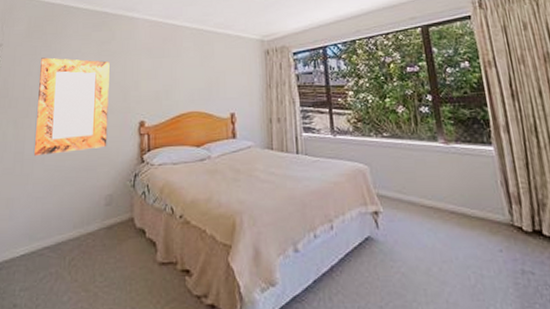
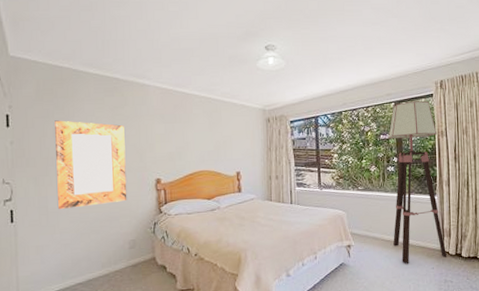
floor lamp: none [417,24,521,242] -> present [388,101,447,264]

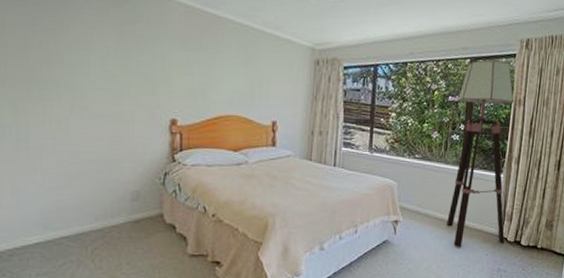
home mirror: present [55,120,127,210] -> none [42,30,134,145]

